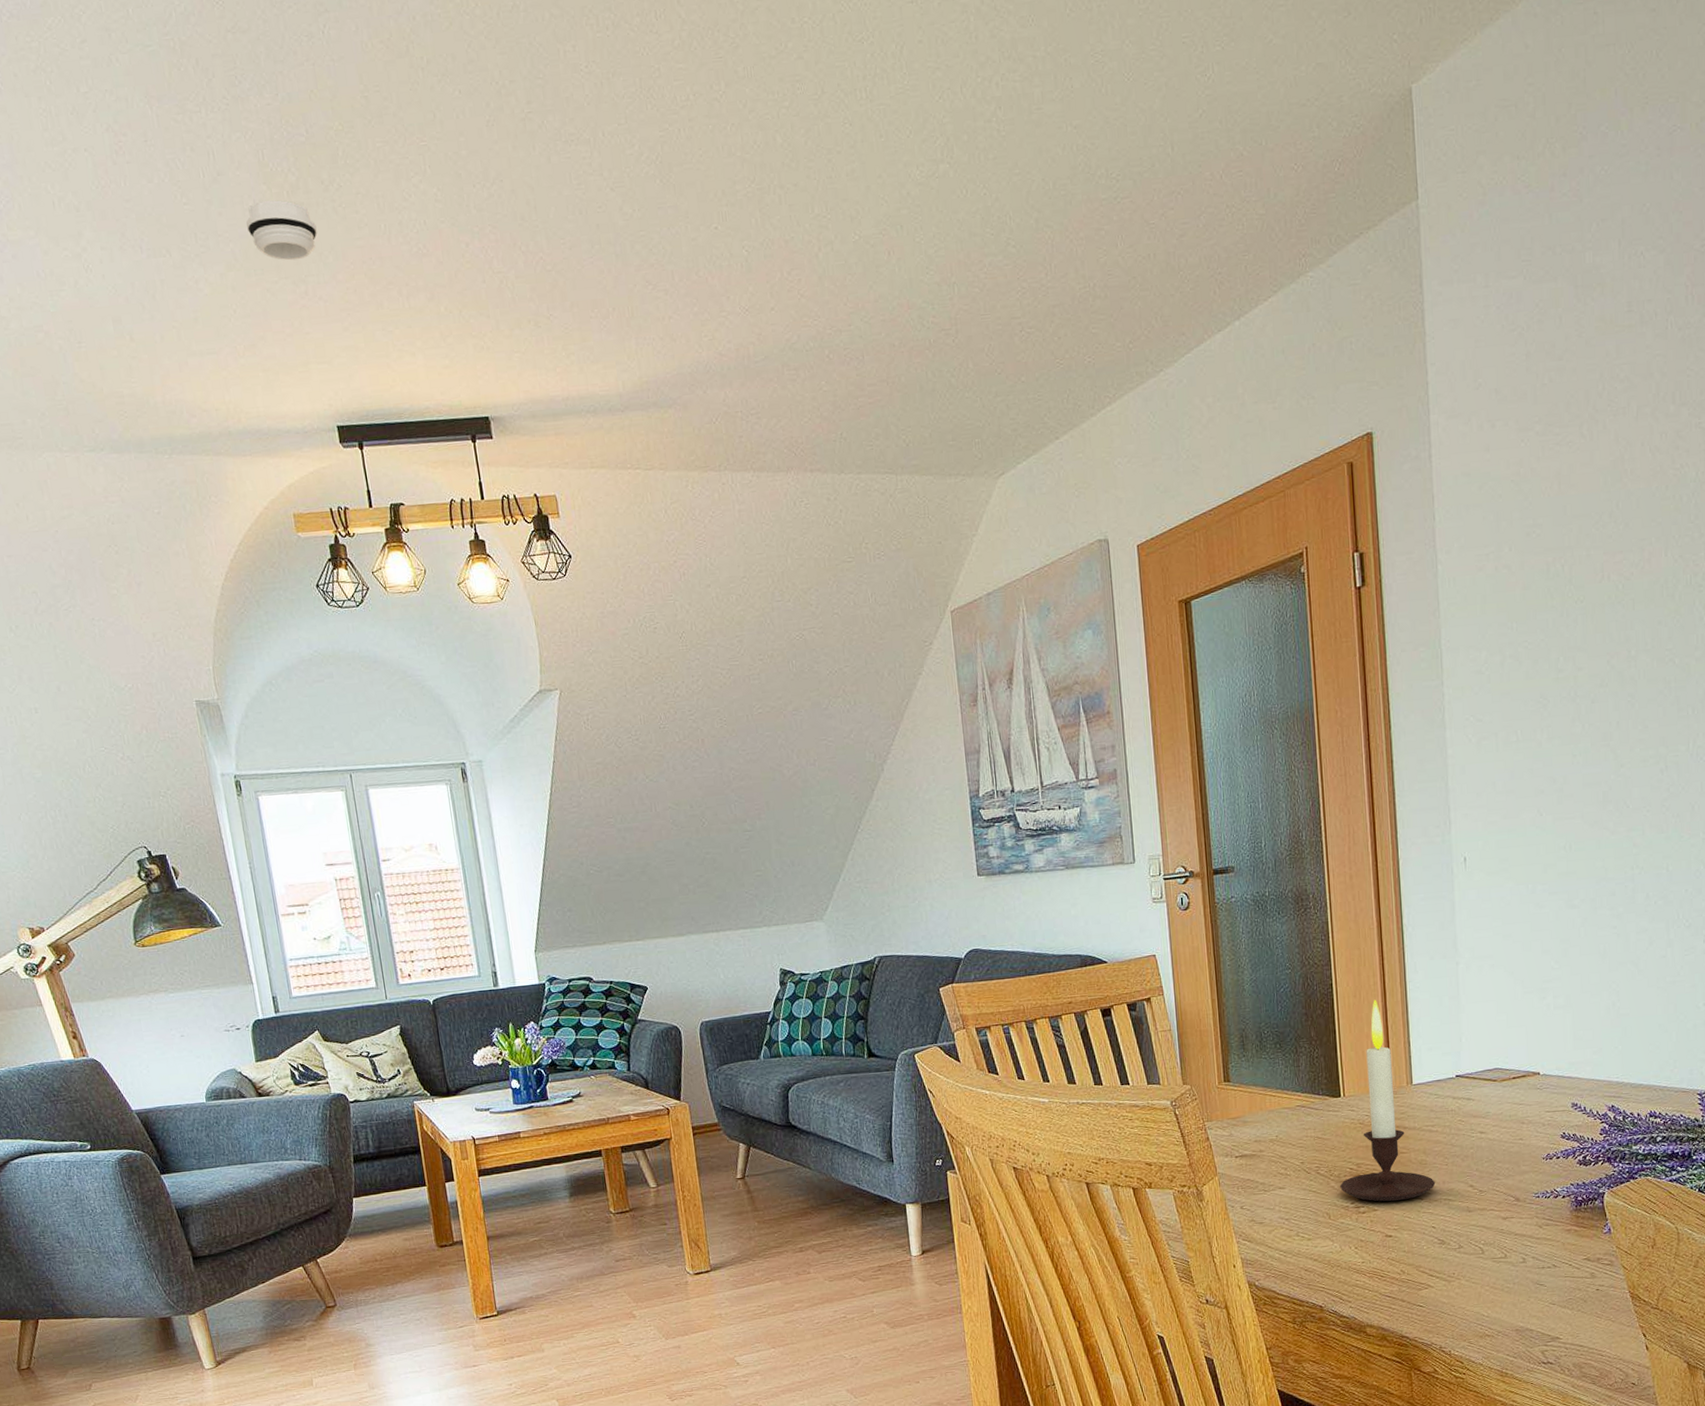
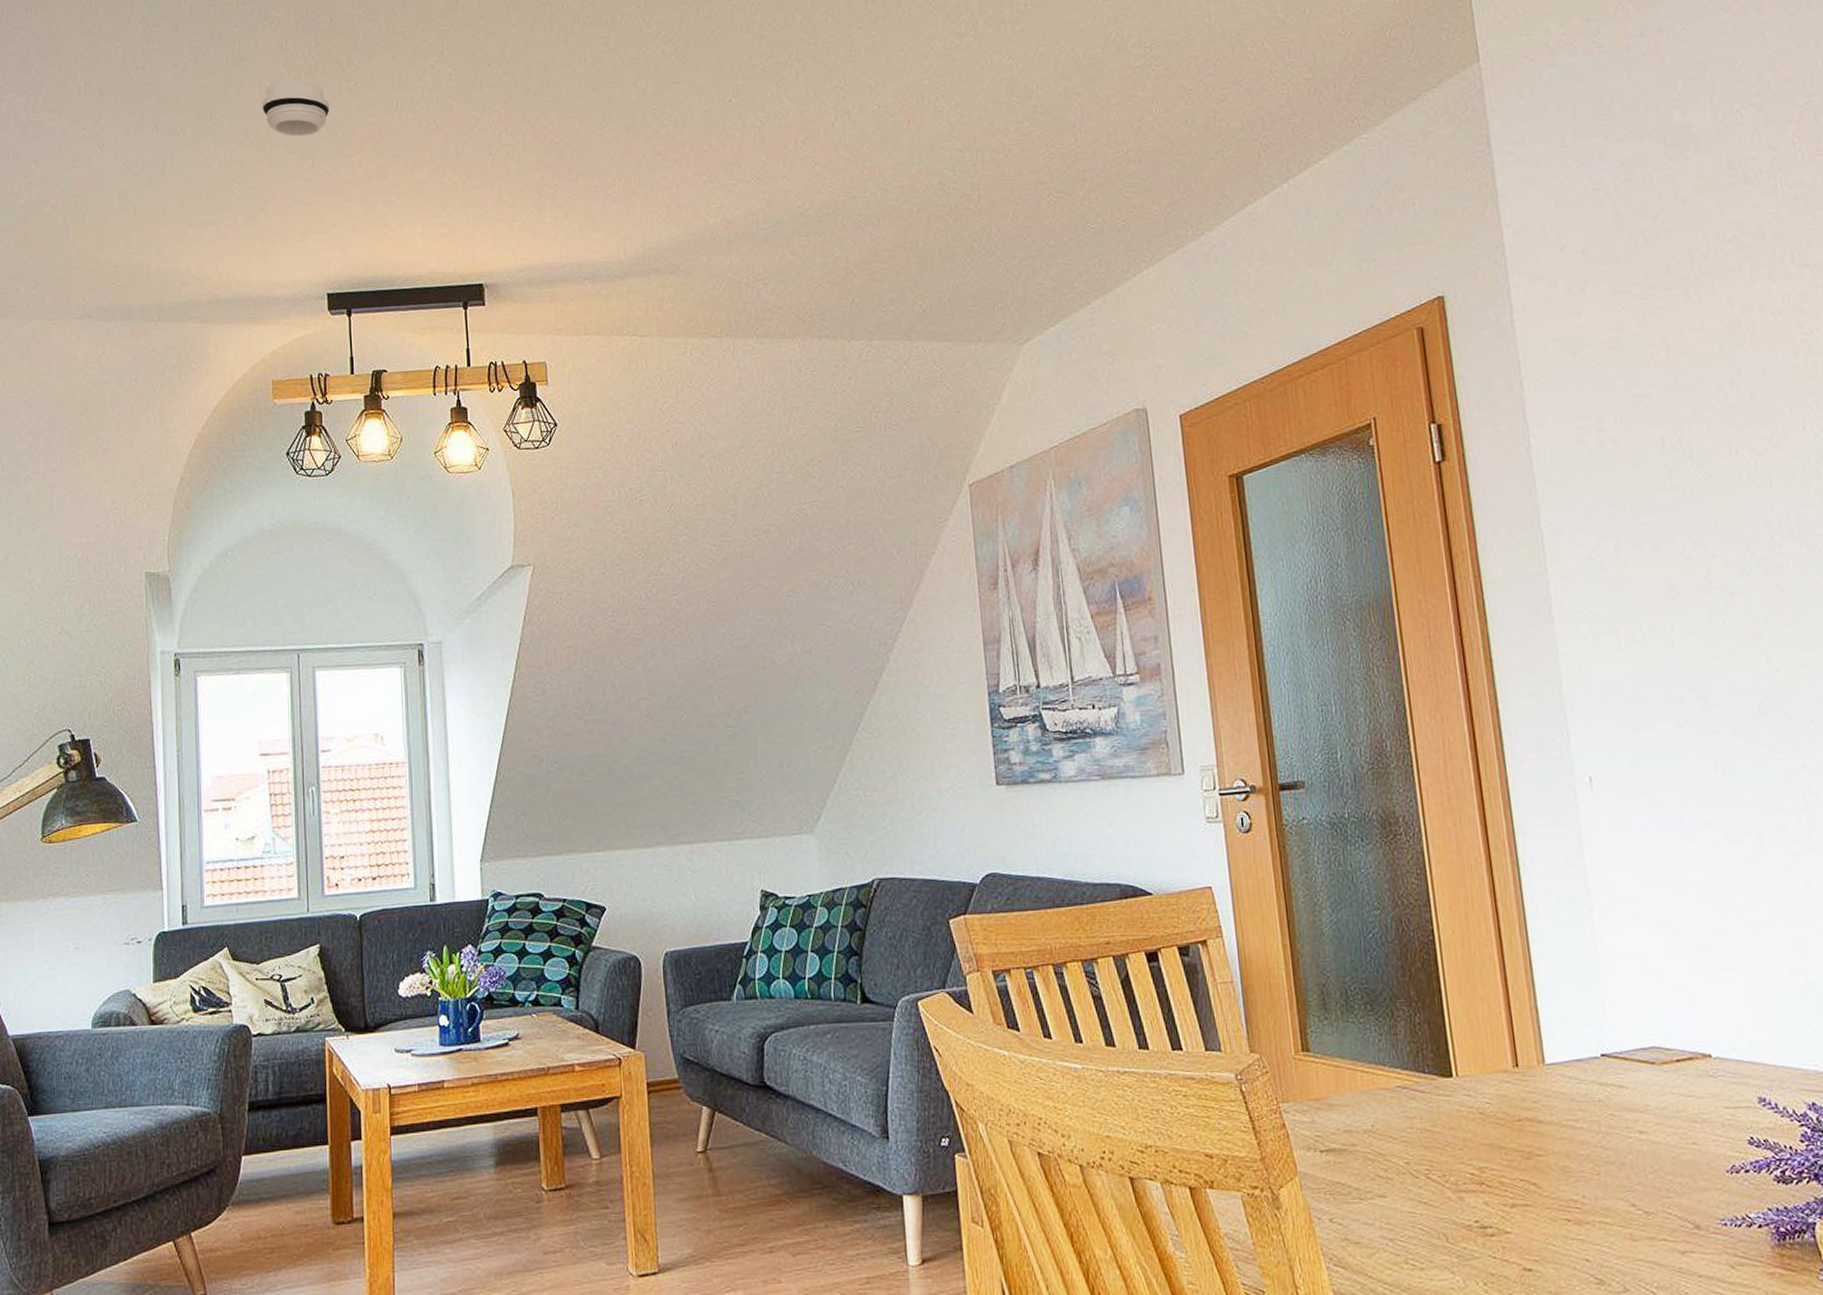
candle: present [1340,999,1436,1202] -> none [1459,951,1586,1222]

